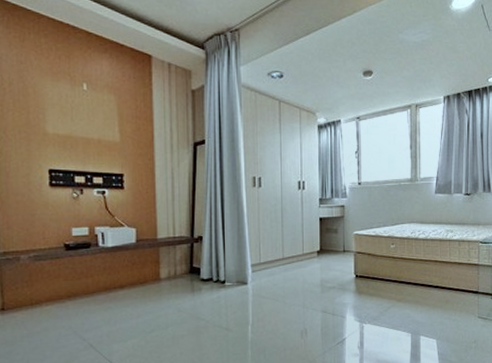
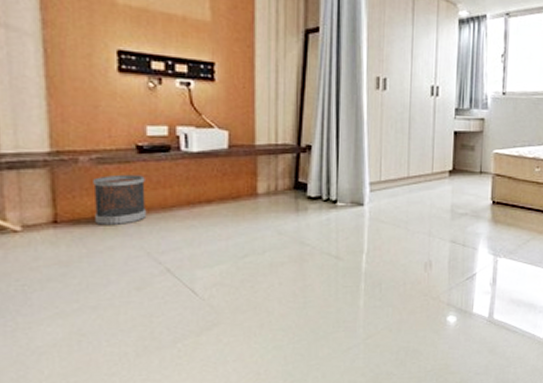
wastebasket: none [32,268,74,311] -> present [93,174,147,226]

